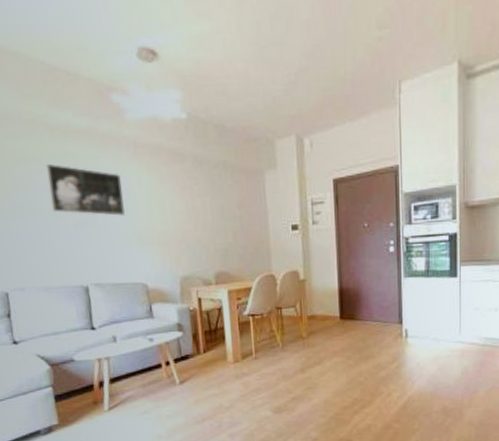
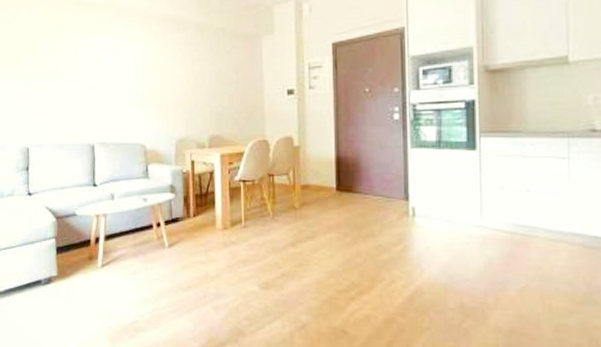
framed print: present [46,163,126,216] -> none [69,34,132,80]

